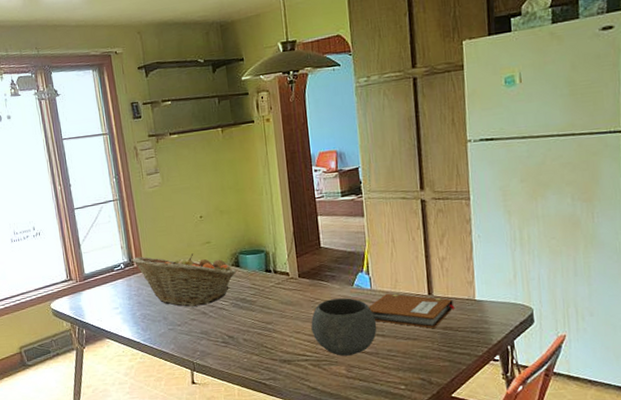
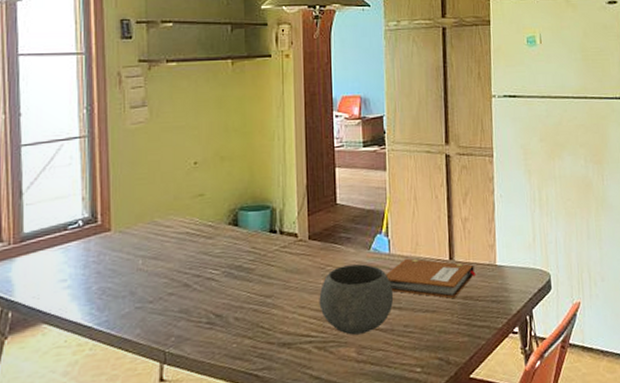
fruit basket: present [132,253,236,307] -> none [95,208,233,278]

